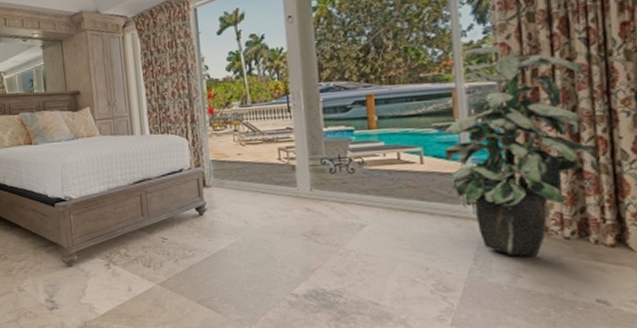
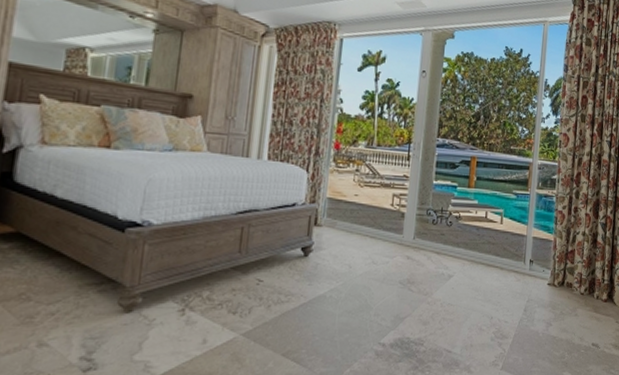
indoor plant: present [431,46,596,256] -> none [512,133,607,307]

